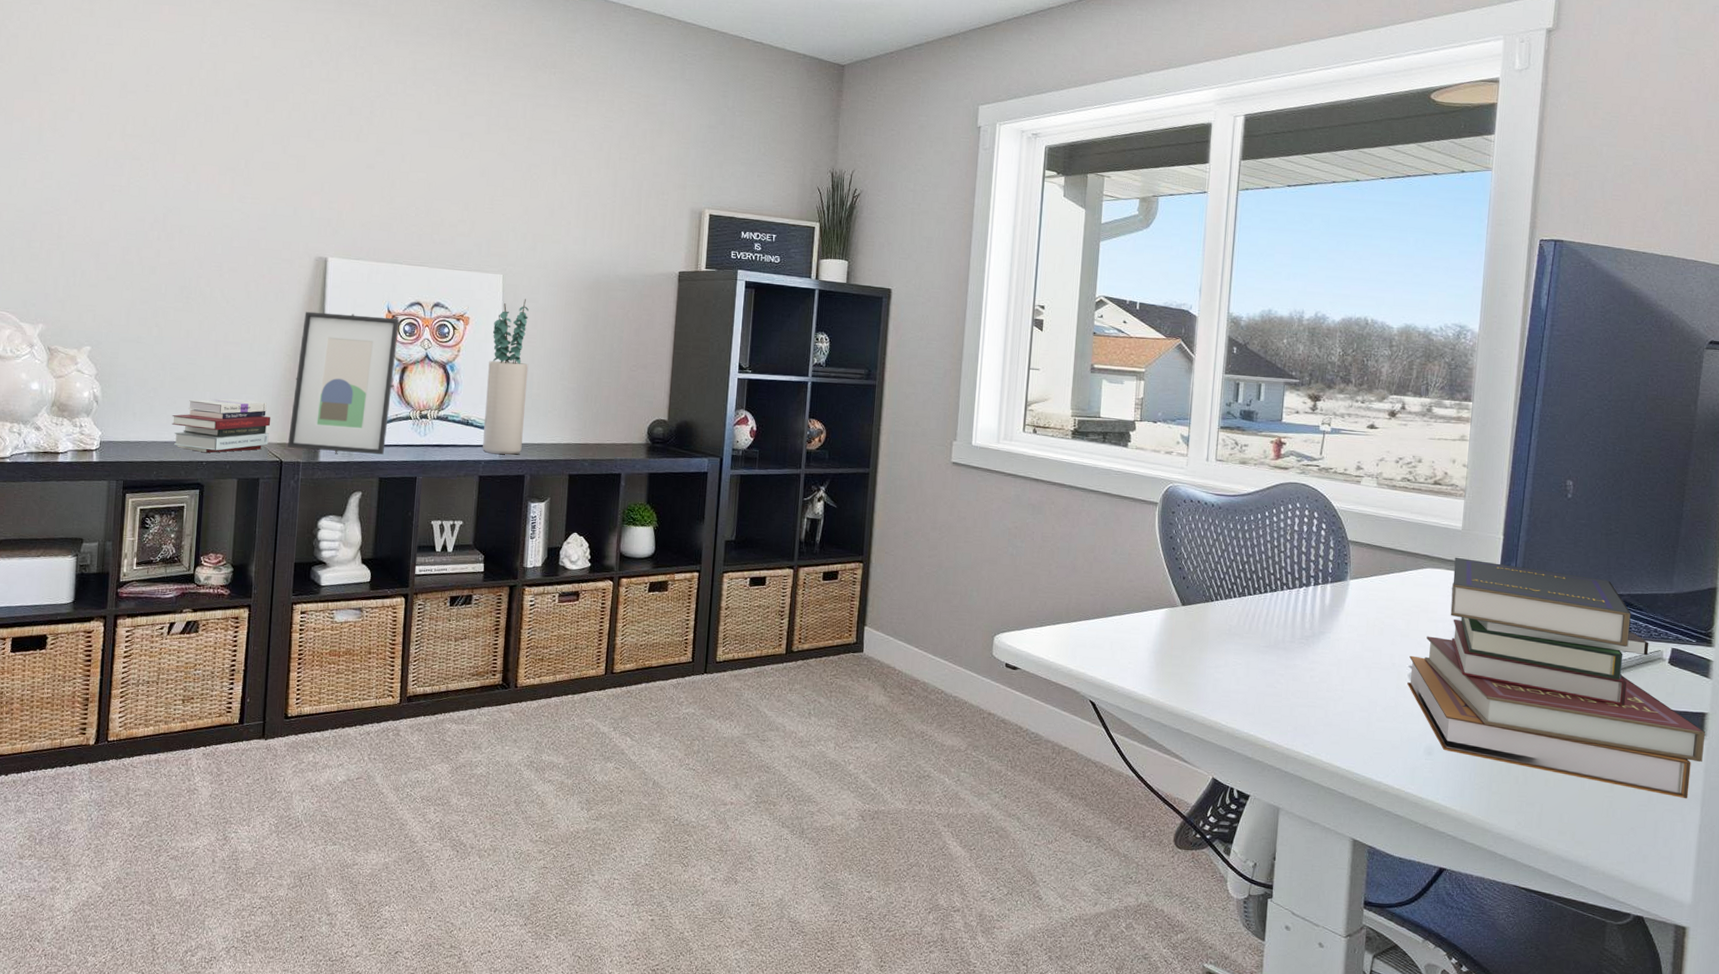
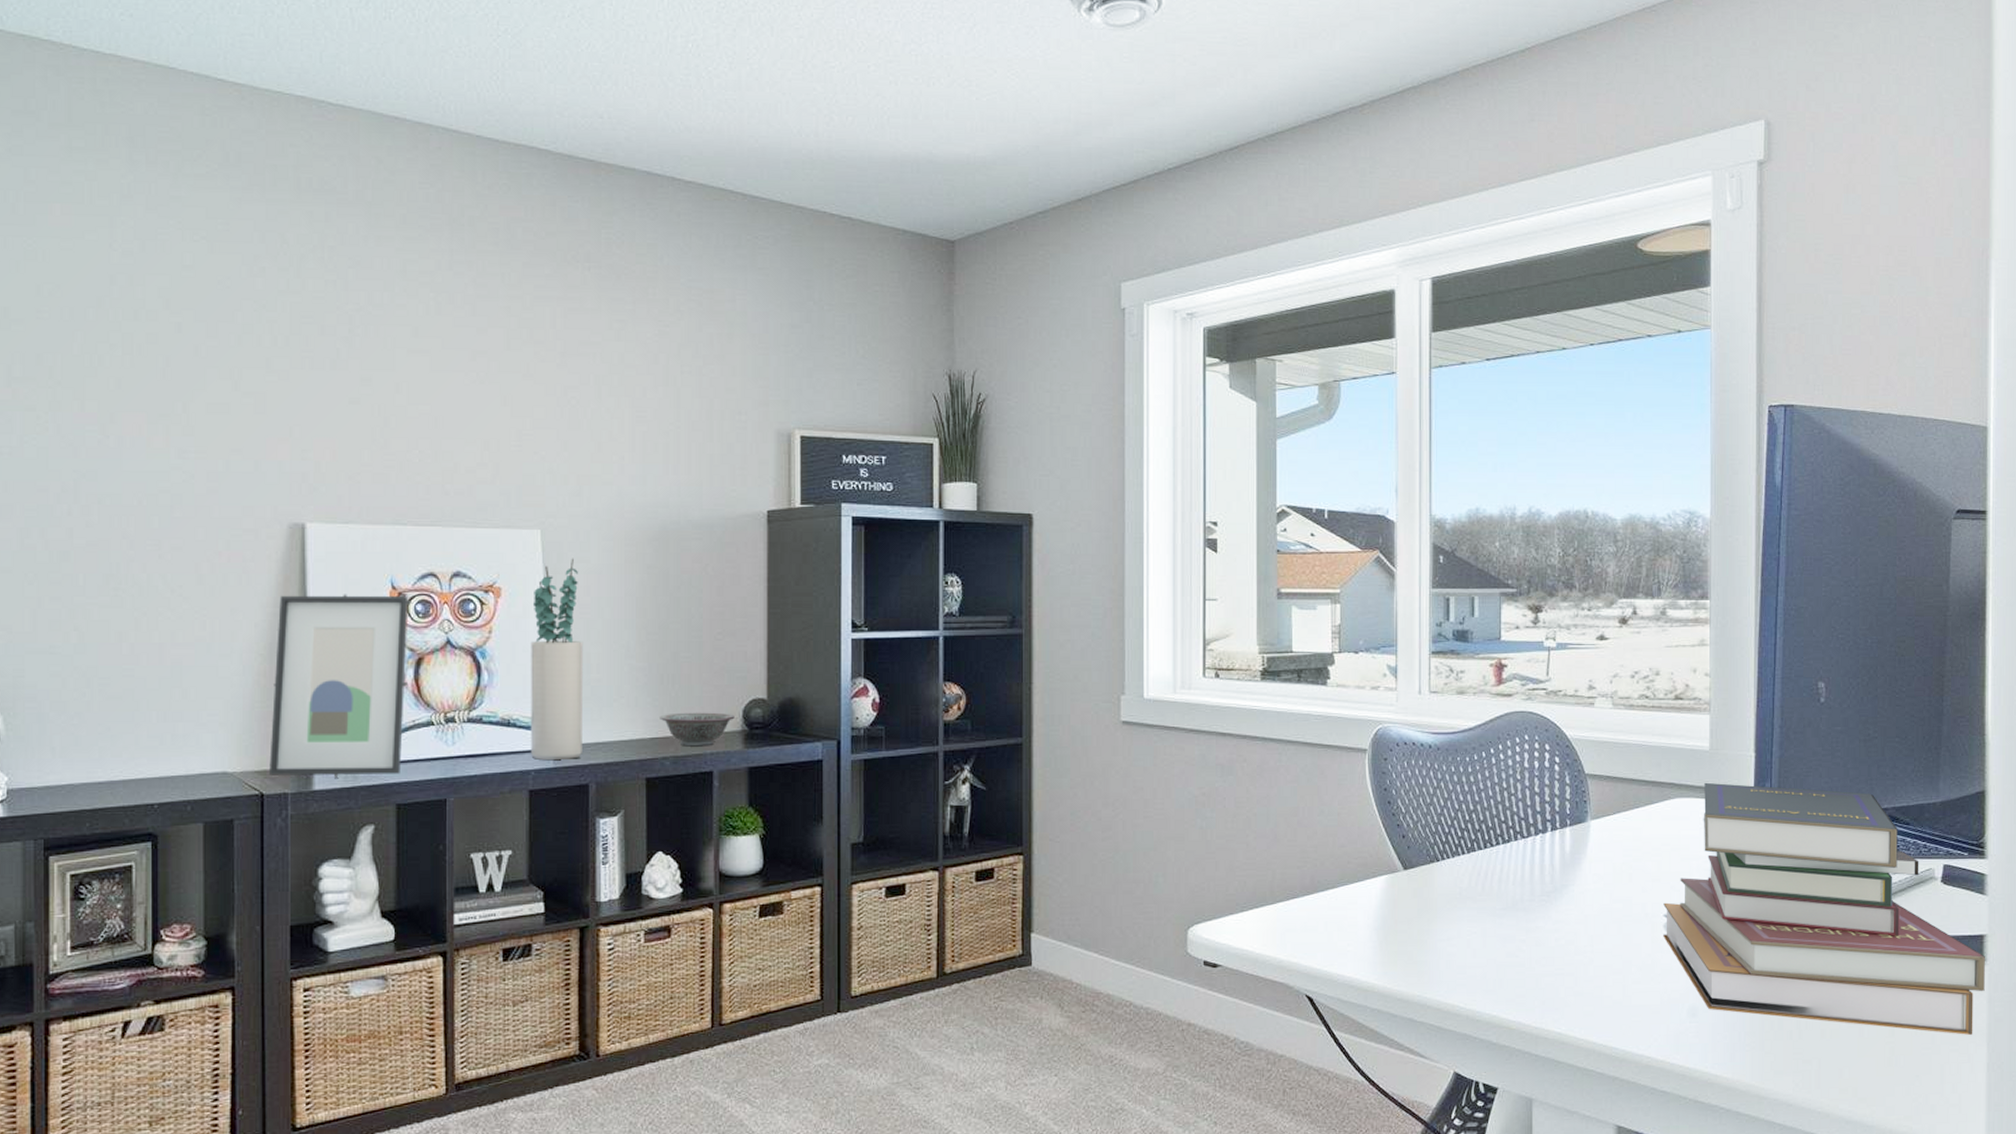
books: present [171,398,270,453] -> none [106,717,243,793]
decorative bowl: none [583,425,641,454] -> present [660,712,735,747]

